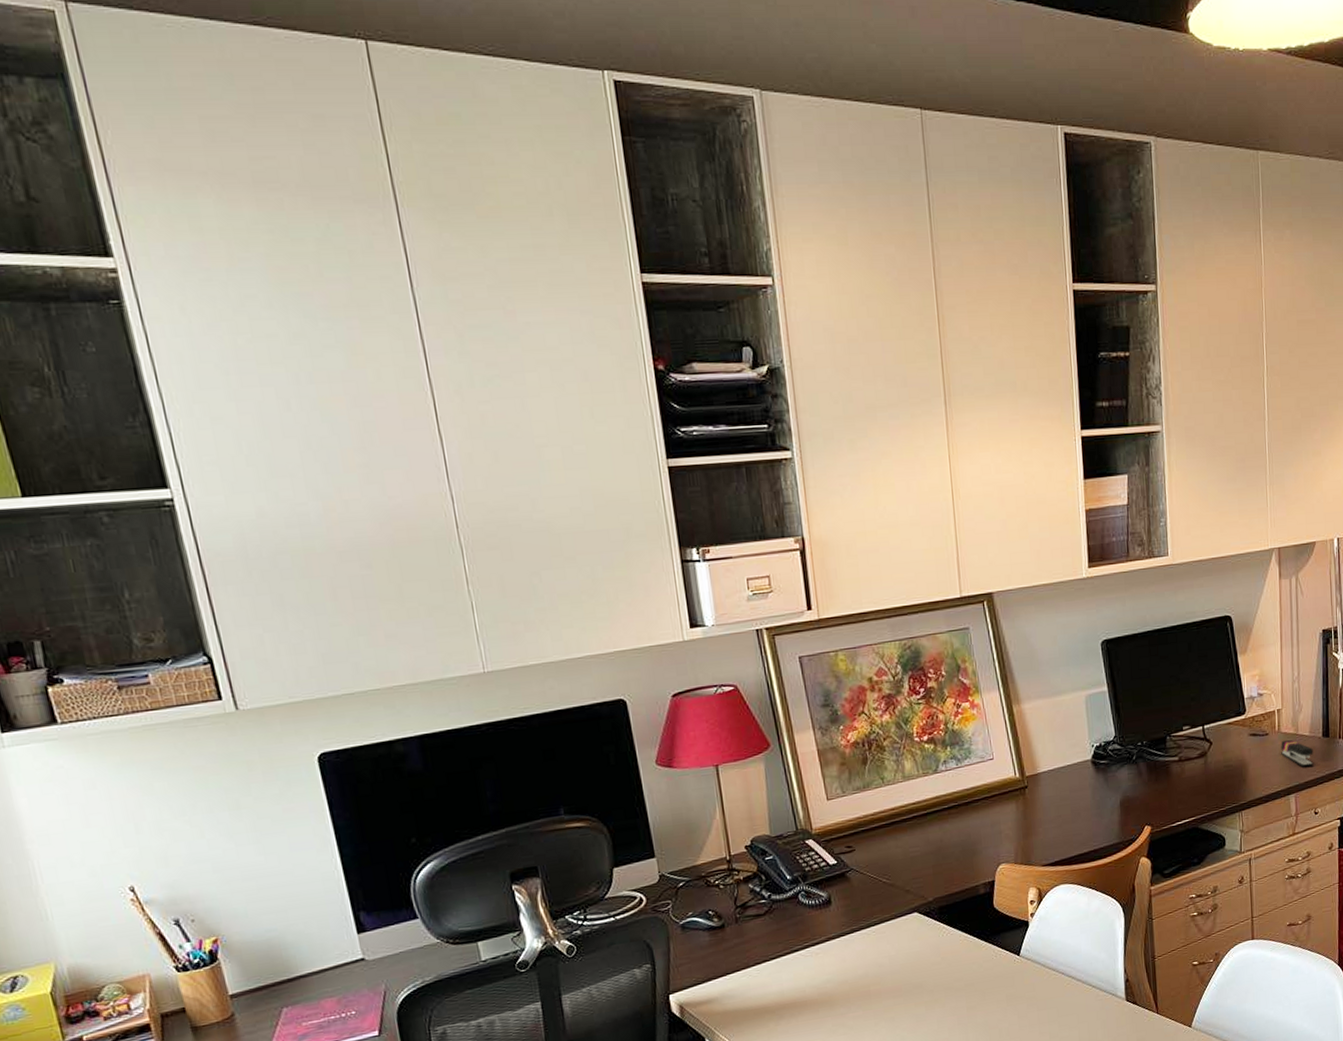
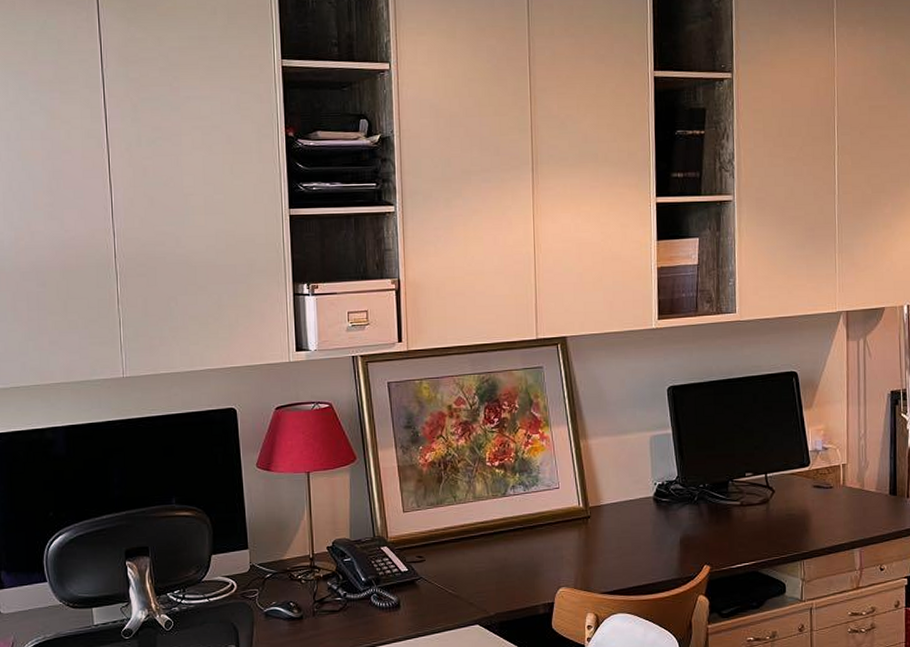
stapler: present [1281,740,1314,767] -> none [845,495,880,523]

